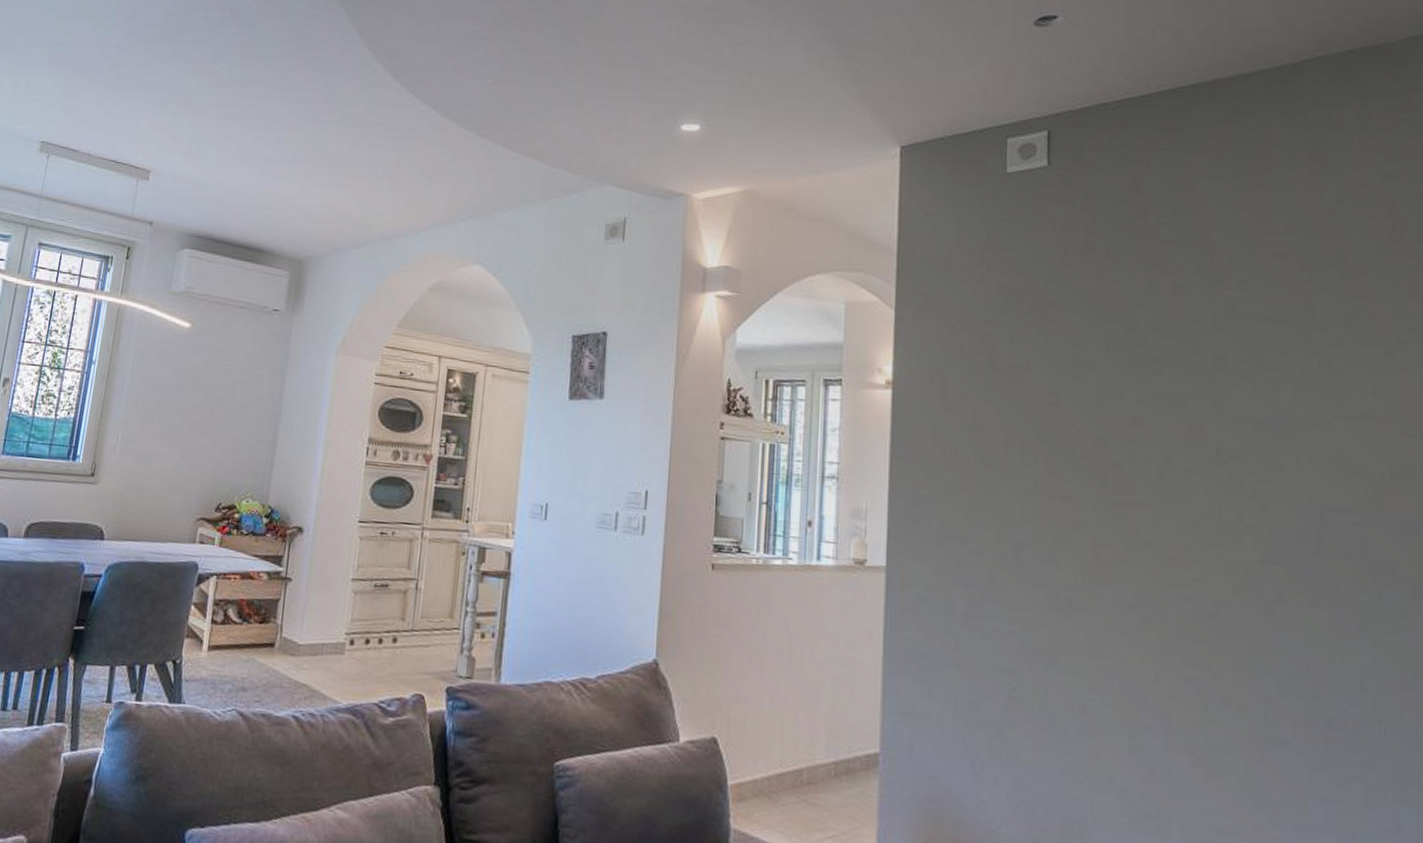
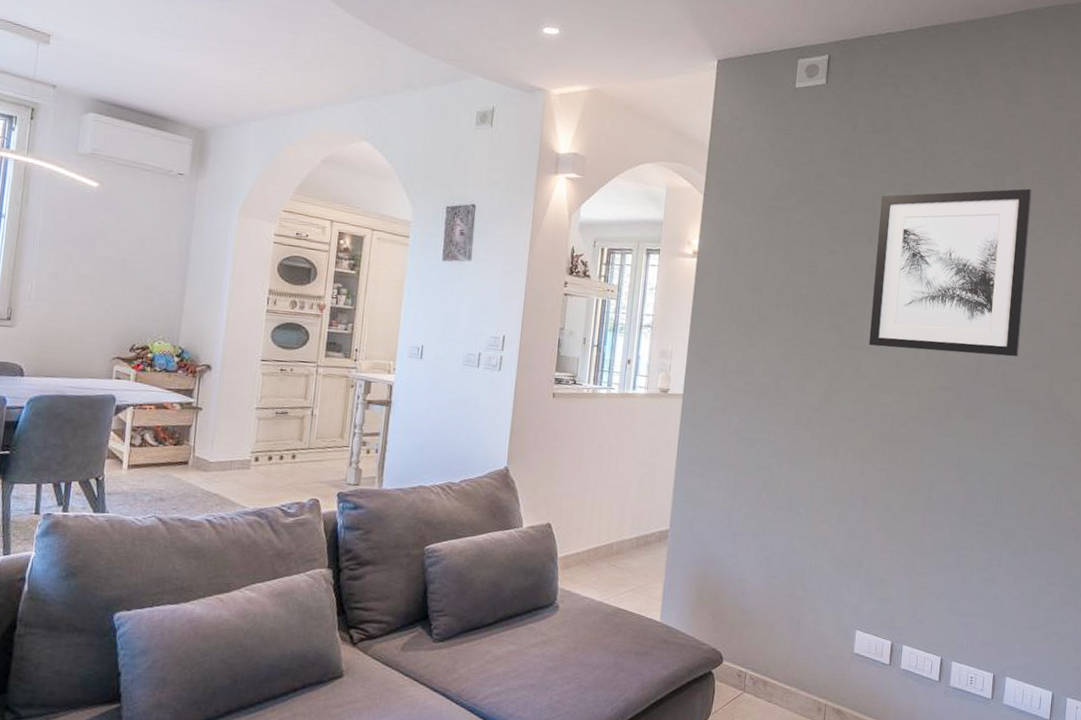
wall art: none [1142,284,1382,518] -> present [868,188,1032,357]

